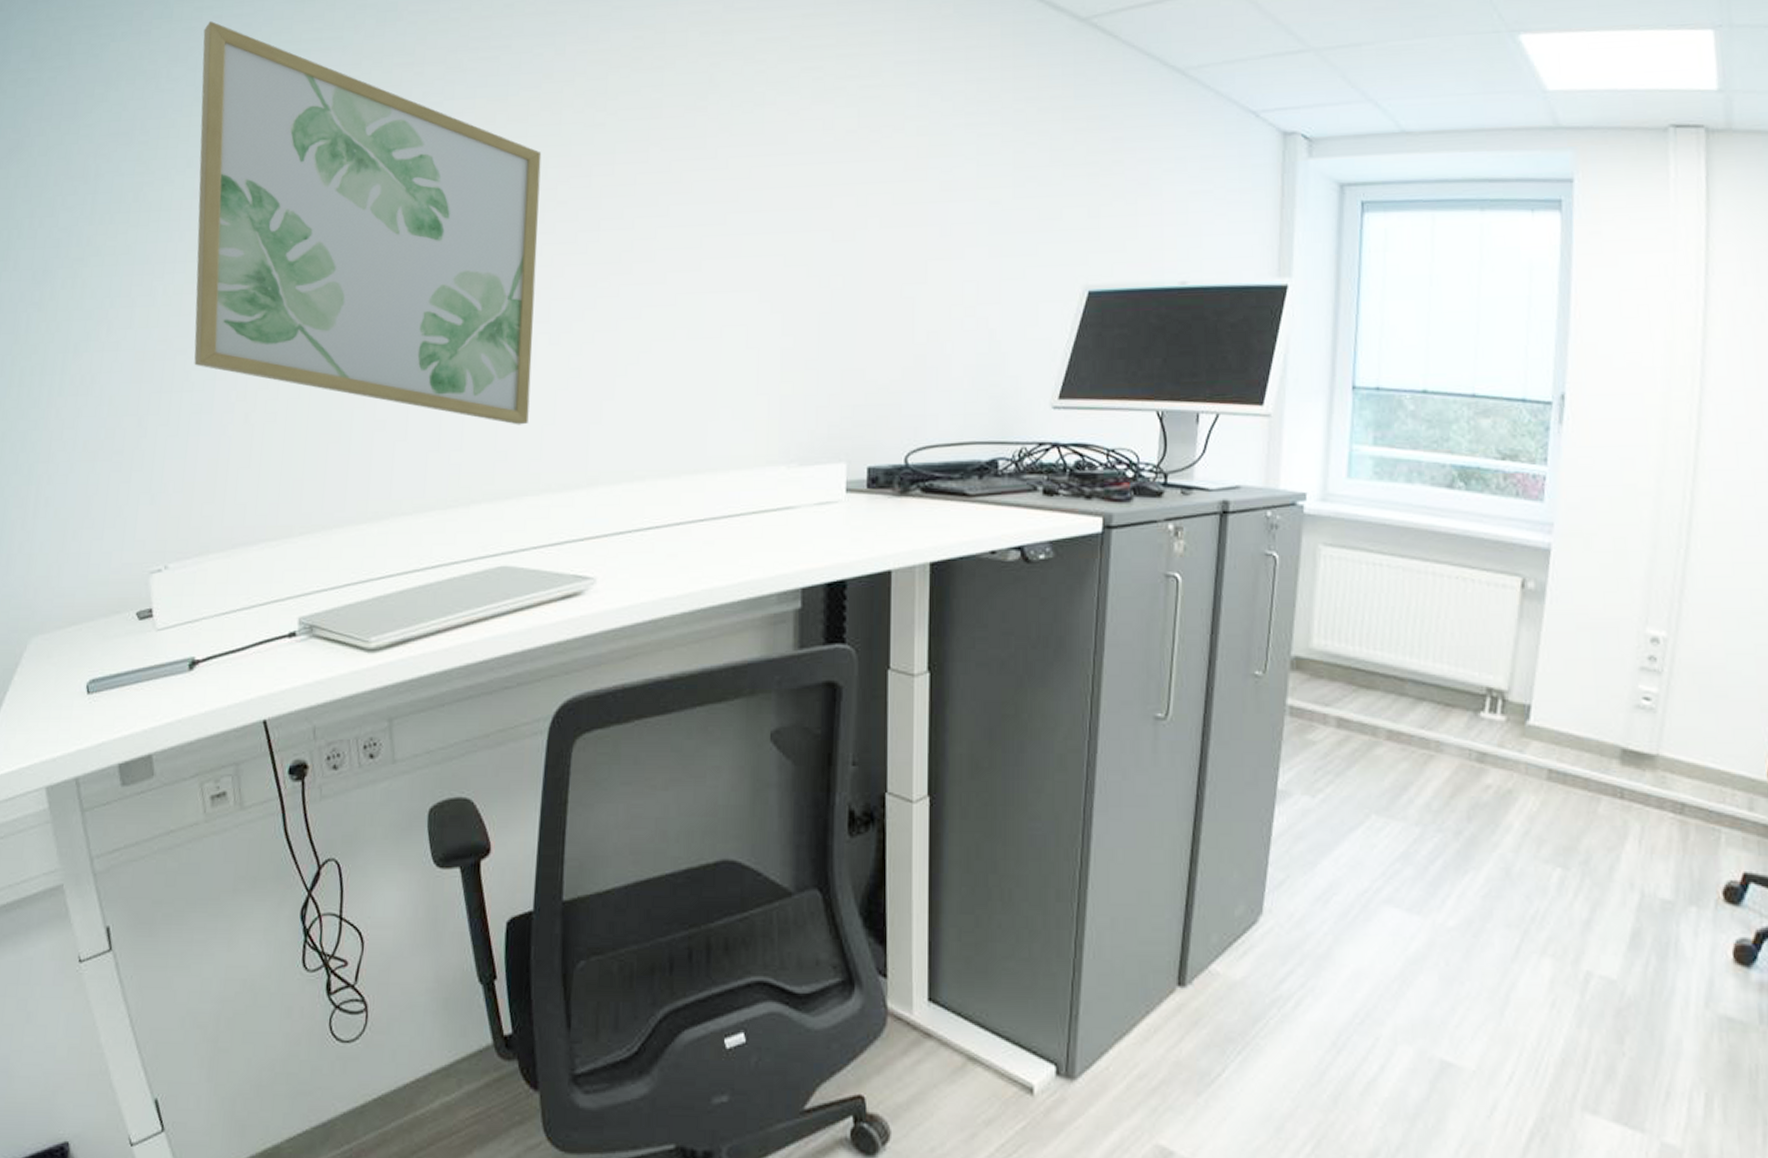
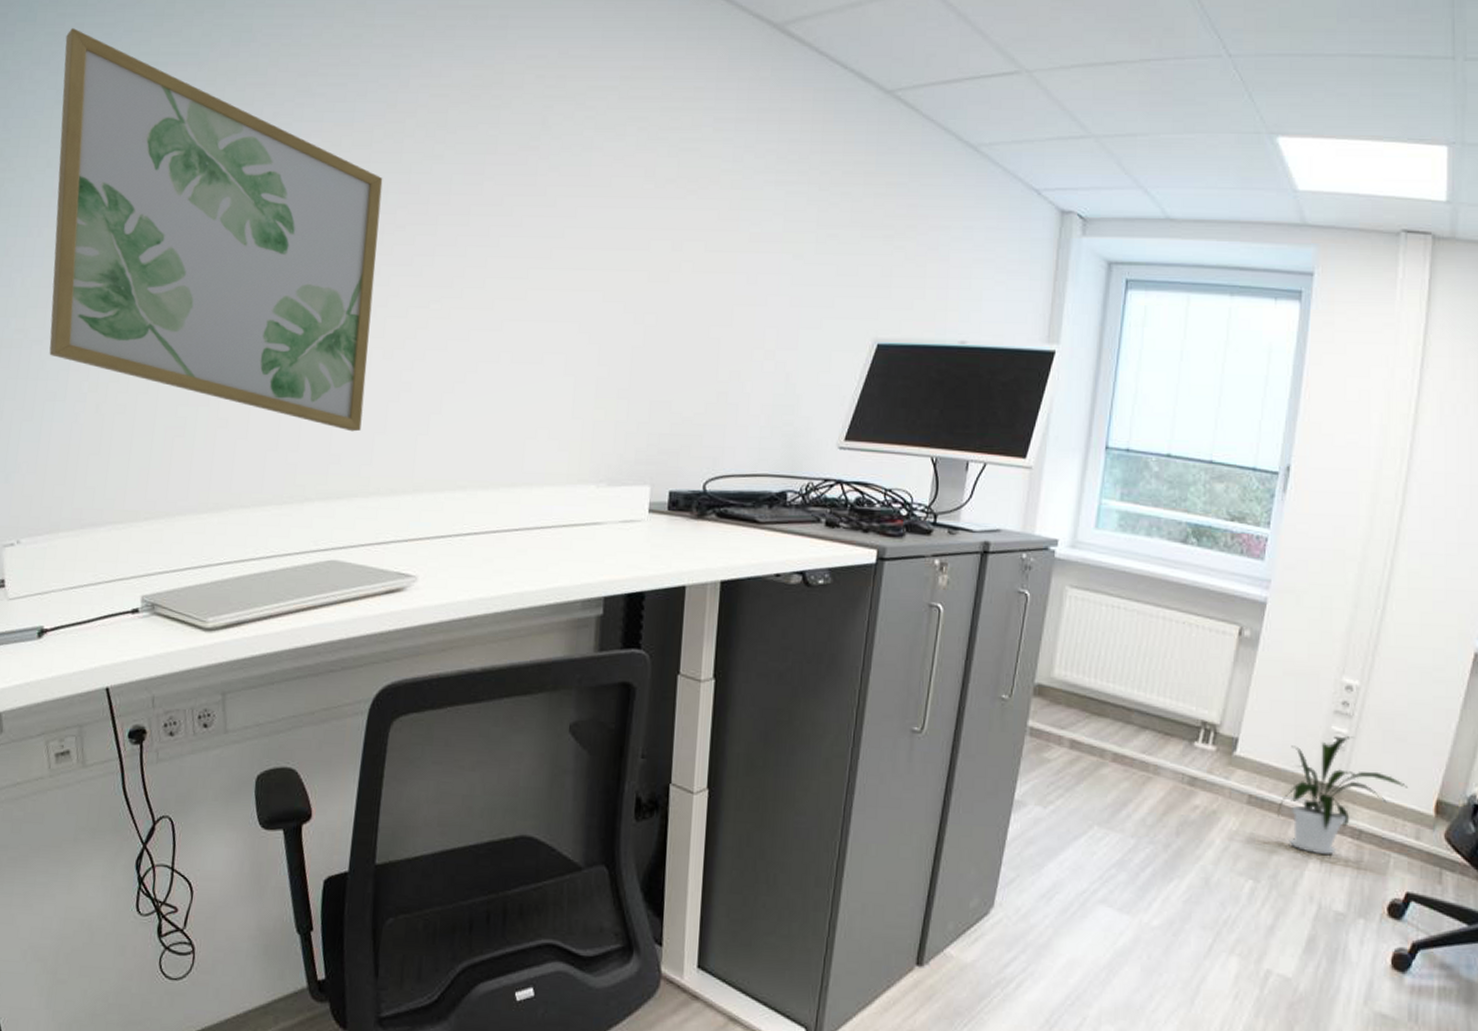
house plant: none [1584,696,1734,835] -> present [1278,736,1407,856]

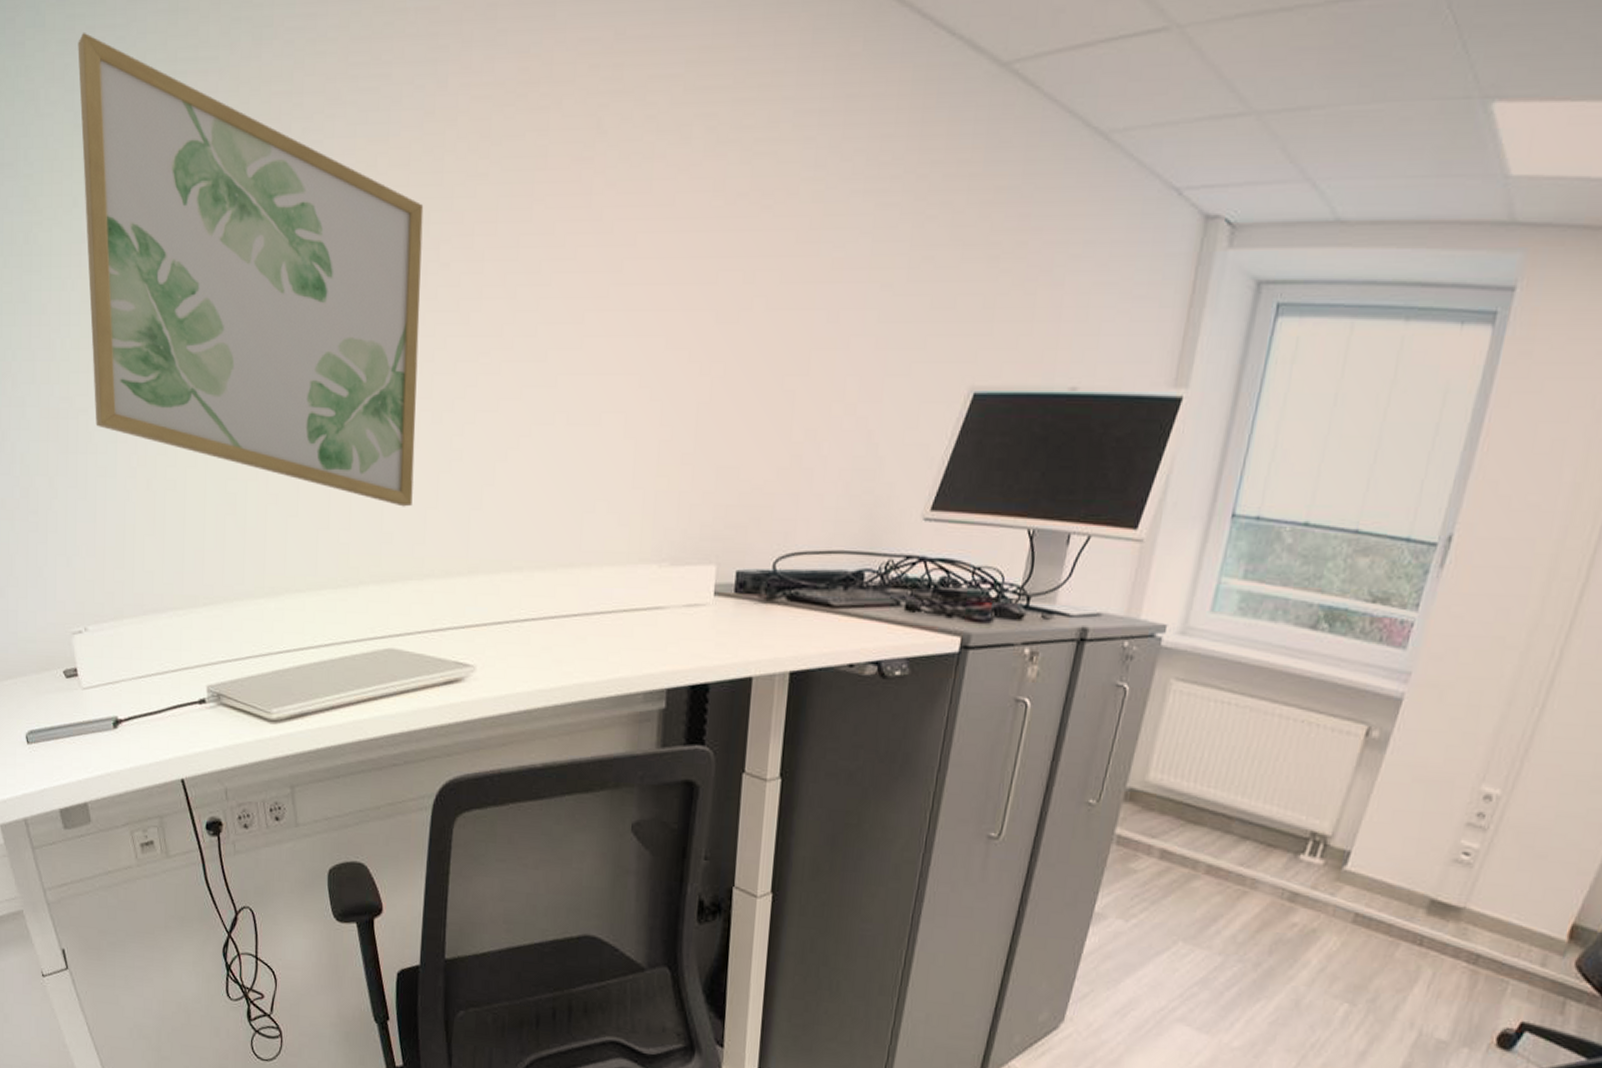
house plant: present [1278,736,1407,856] -> none [1385,851,1541,980]

